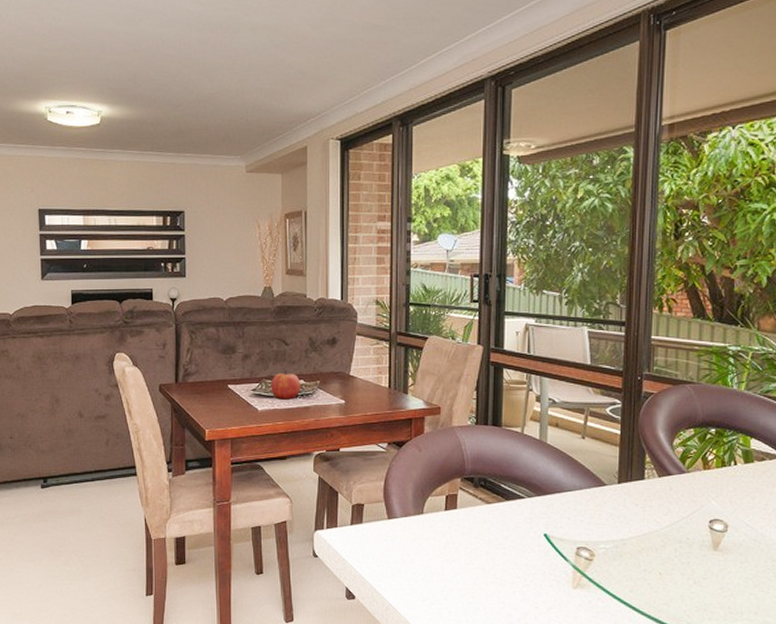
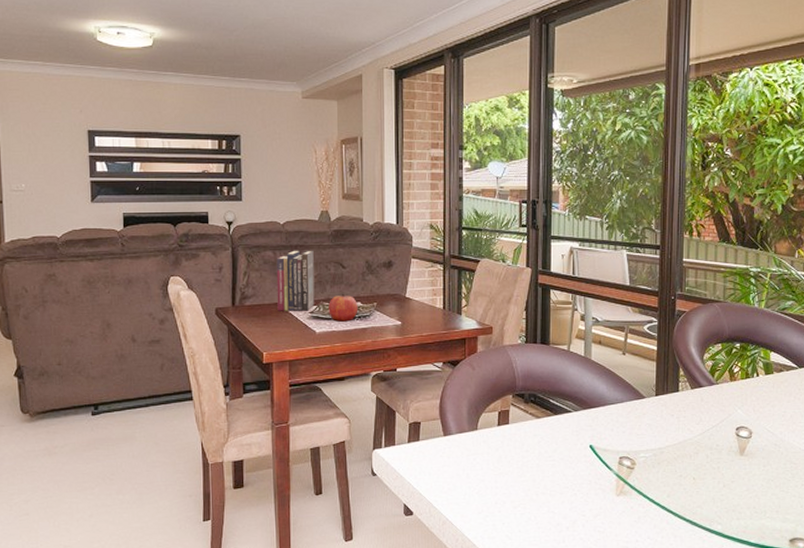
books: none [219,326,257,390] -> present [276,250,315,312]

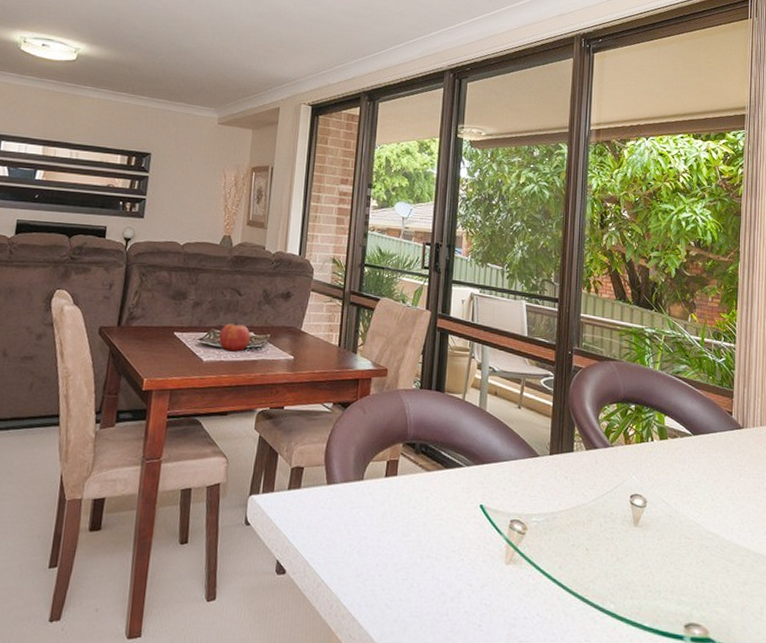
books: present [276,250,315,312] -> none [165,273,211,339]

